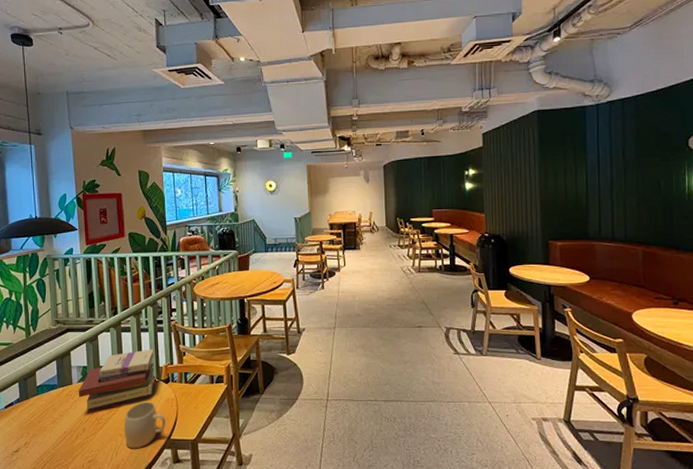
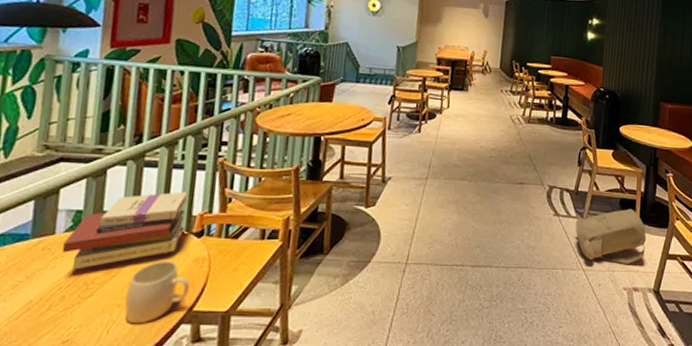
backpack: none [476,344,551,396] -> present [575,208,647,264]

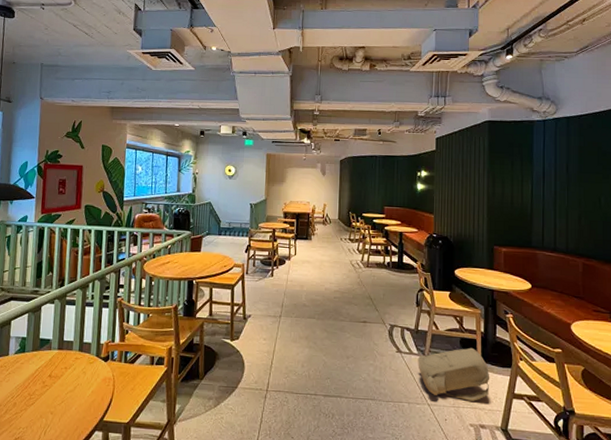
books: present [61,191,188,270] -> none [13,324,97,383]
mug: present [124,260,190,324] -> none [55,378,100,429]

